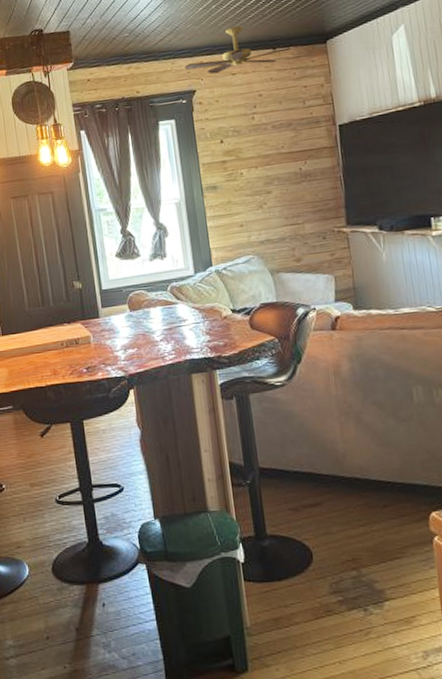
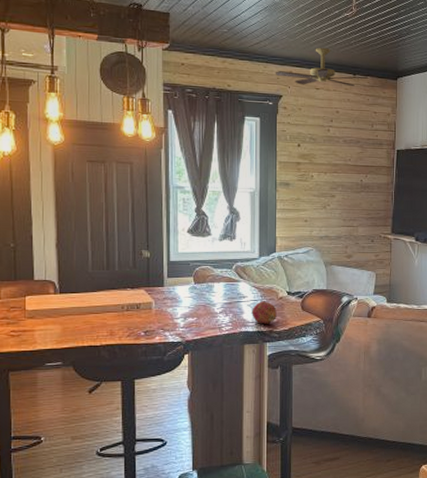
fruit: none [194,322,224,349] -> present [252,301,277,324]

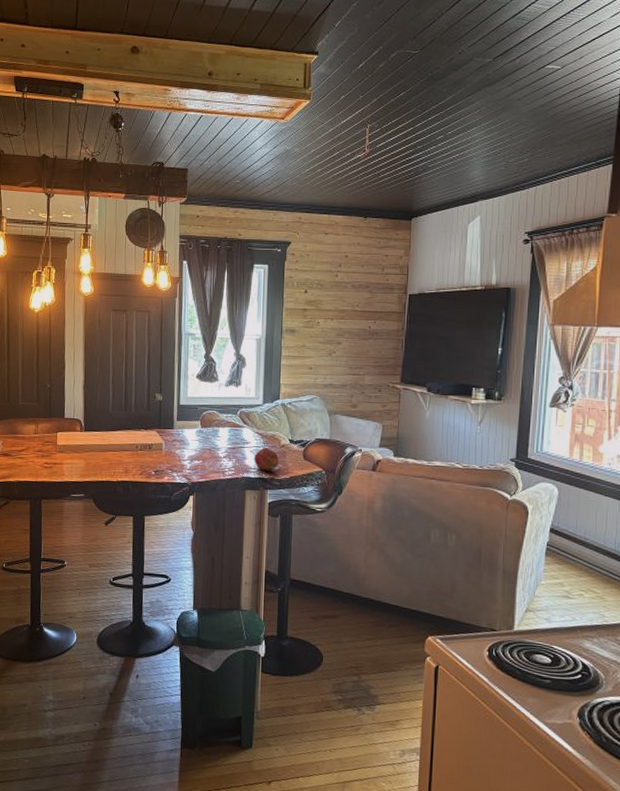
ceiling fan: present [275,47,368,87] -> none [284,191,380,231]

